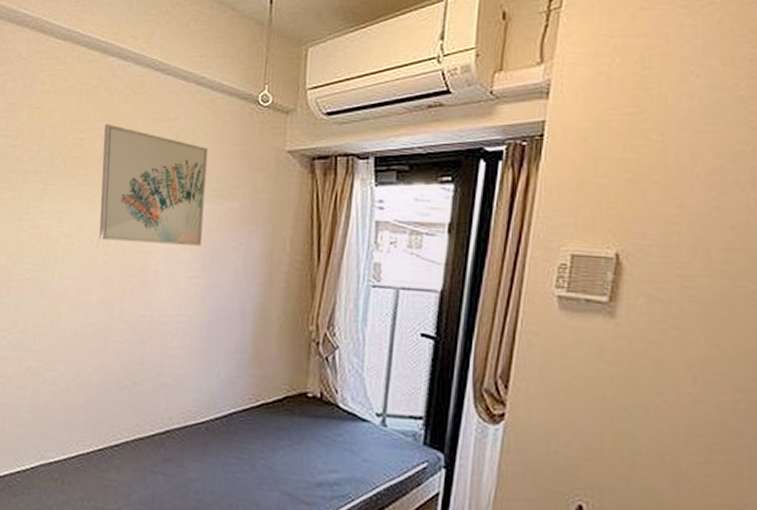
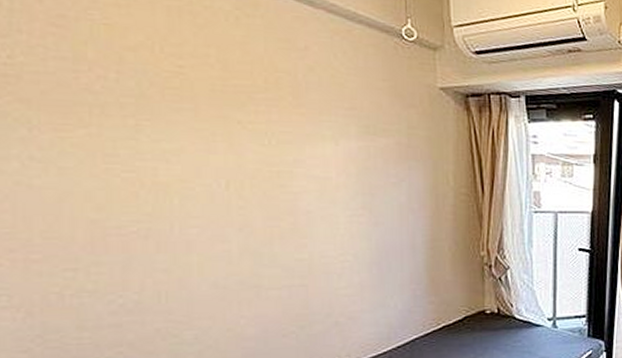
wall art: present [99,124,209,246] -> none [211,49,359,184]

